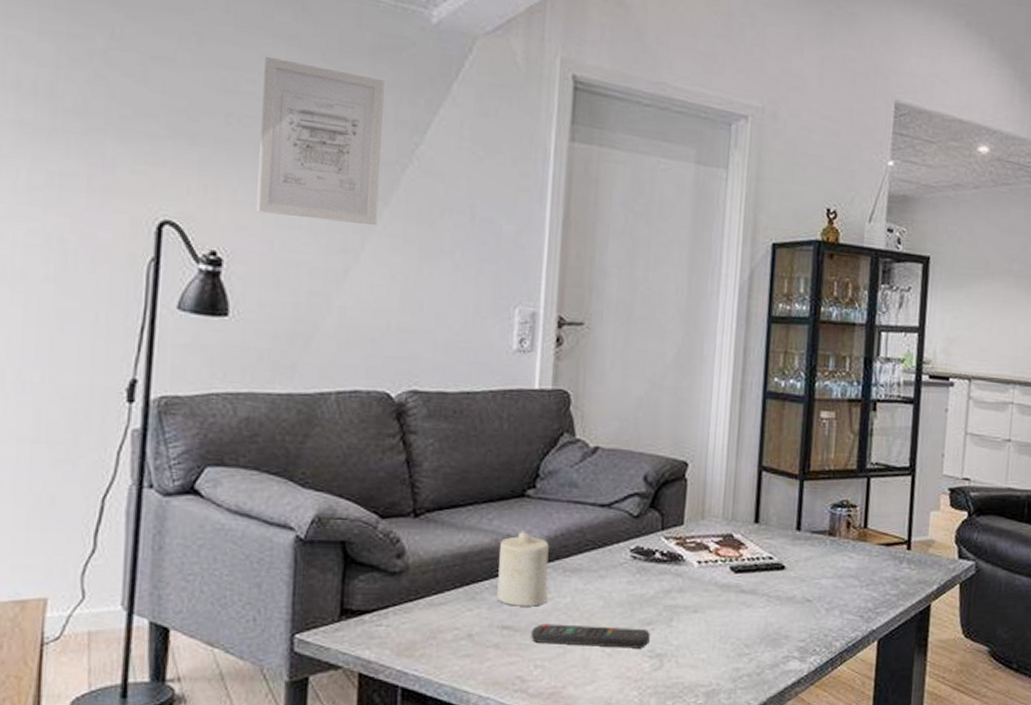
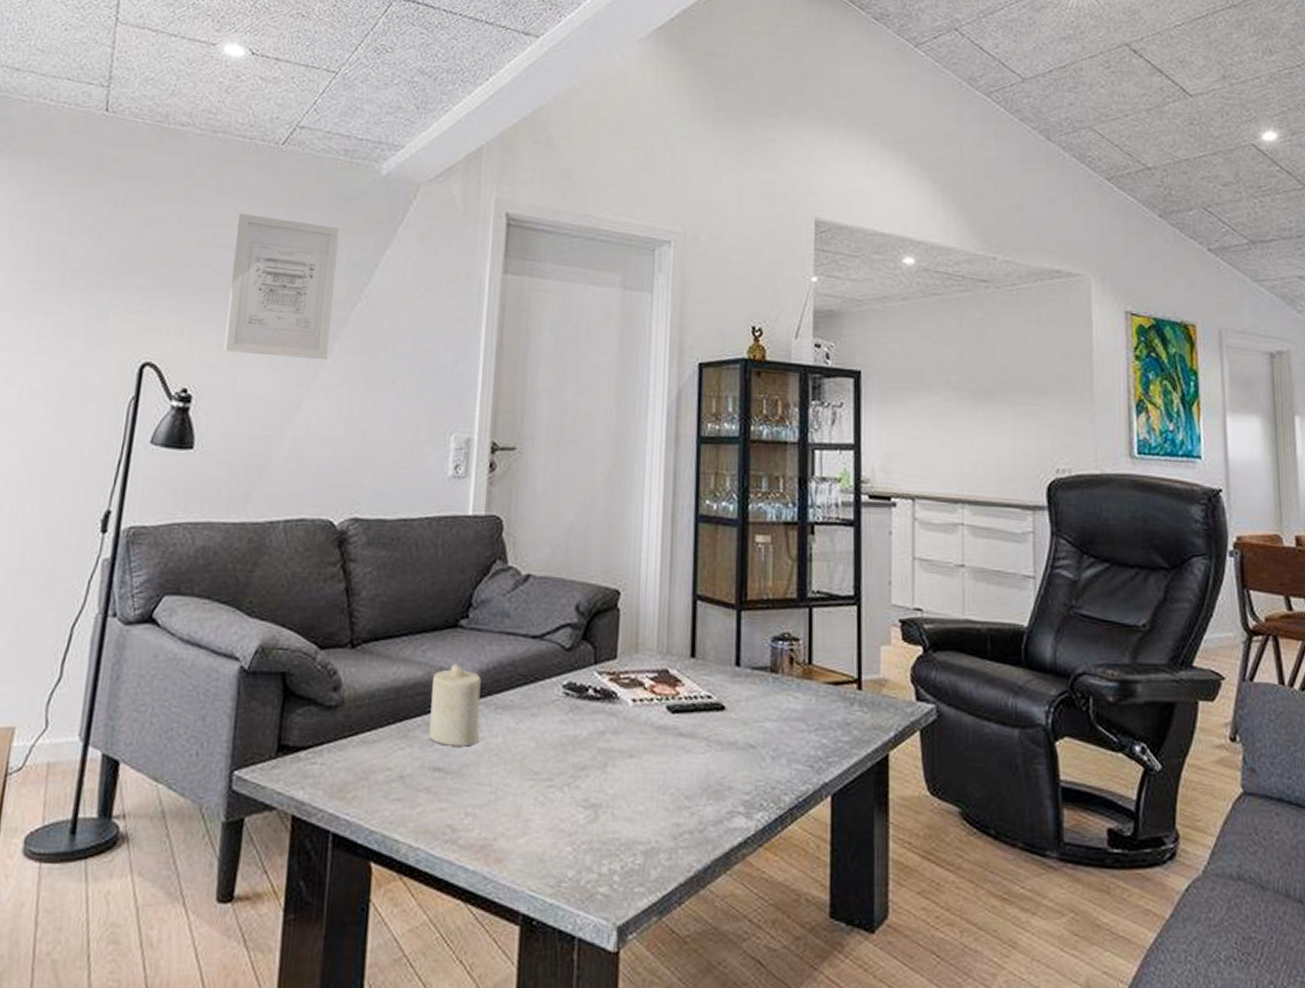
remote control: present [531,623,650,648] -> none [462,766,584,797]

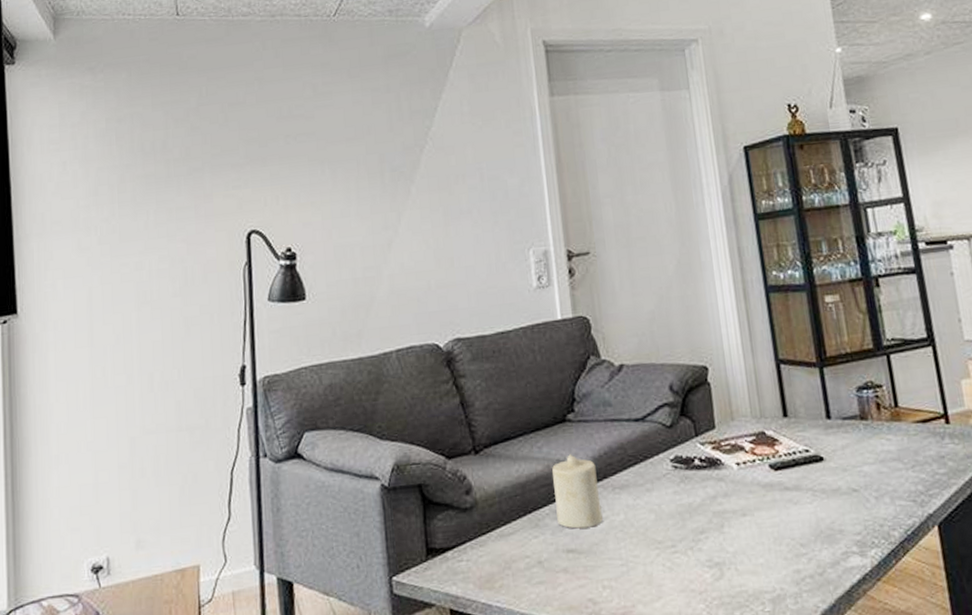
wall art: present [223,213,339,360] -> none [307,81,408,210]

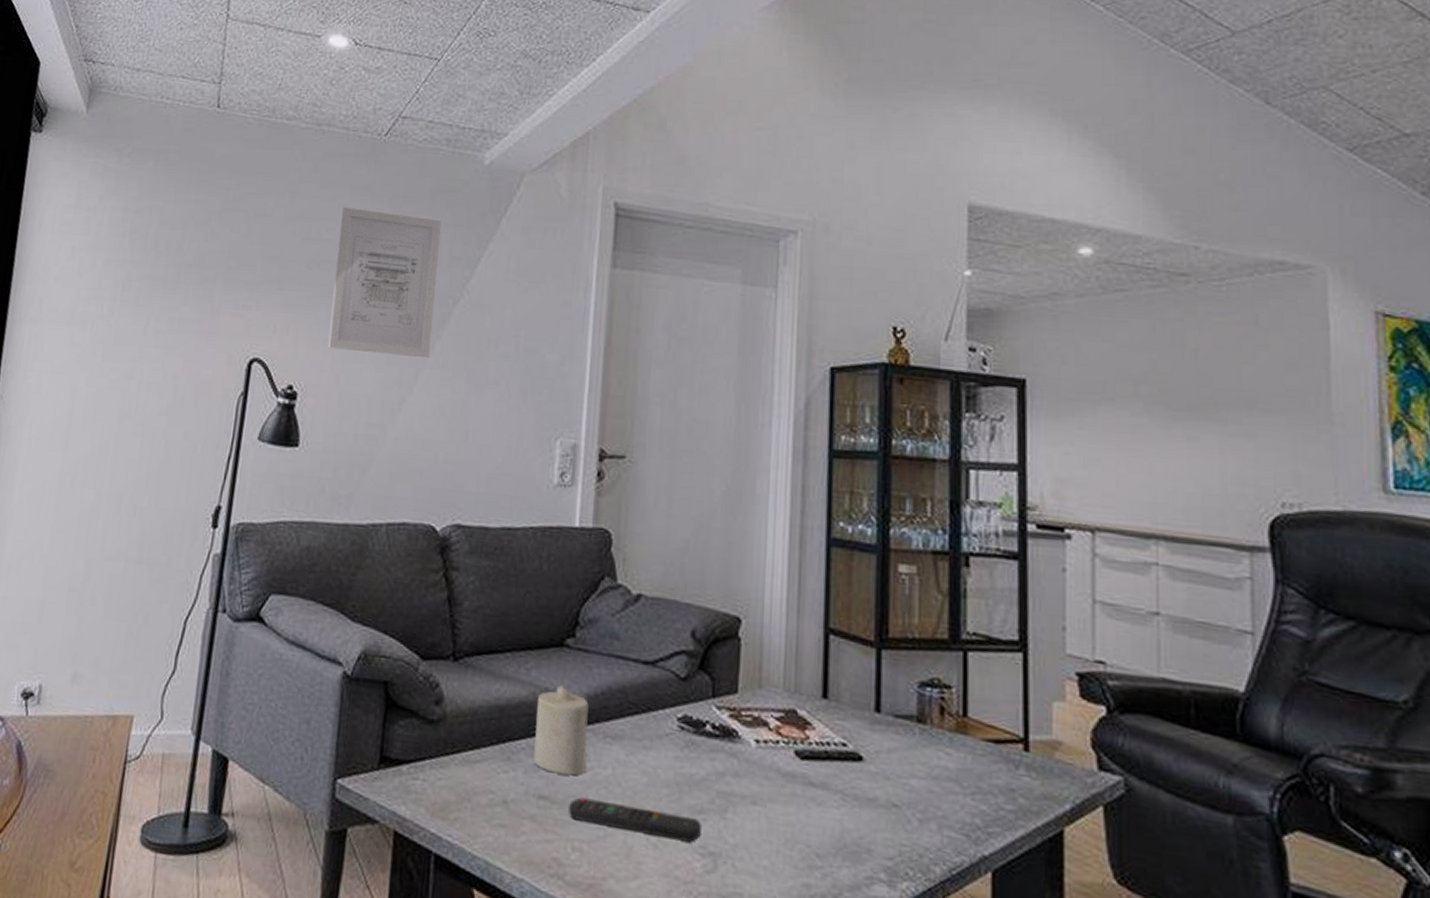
wall art: none [307,81,408,210] -> present [327,206,441,359]
remote control: none [594,538,706,564] -> present [568,797,701,843]

